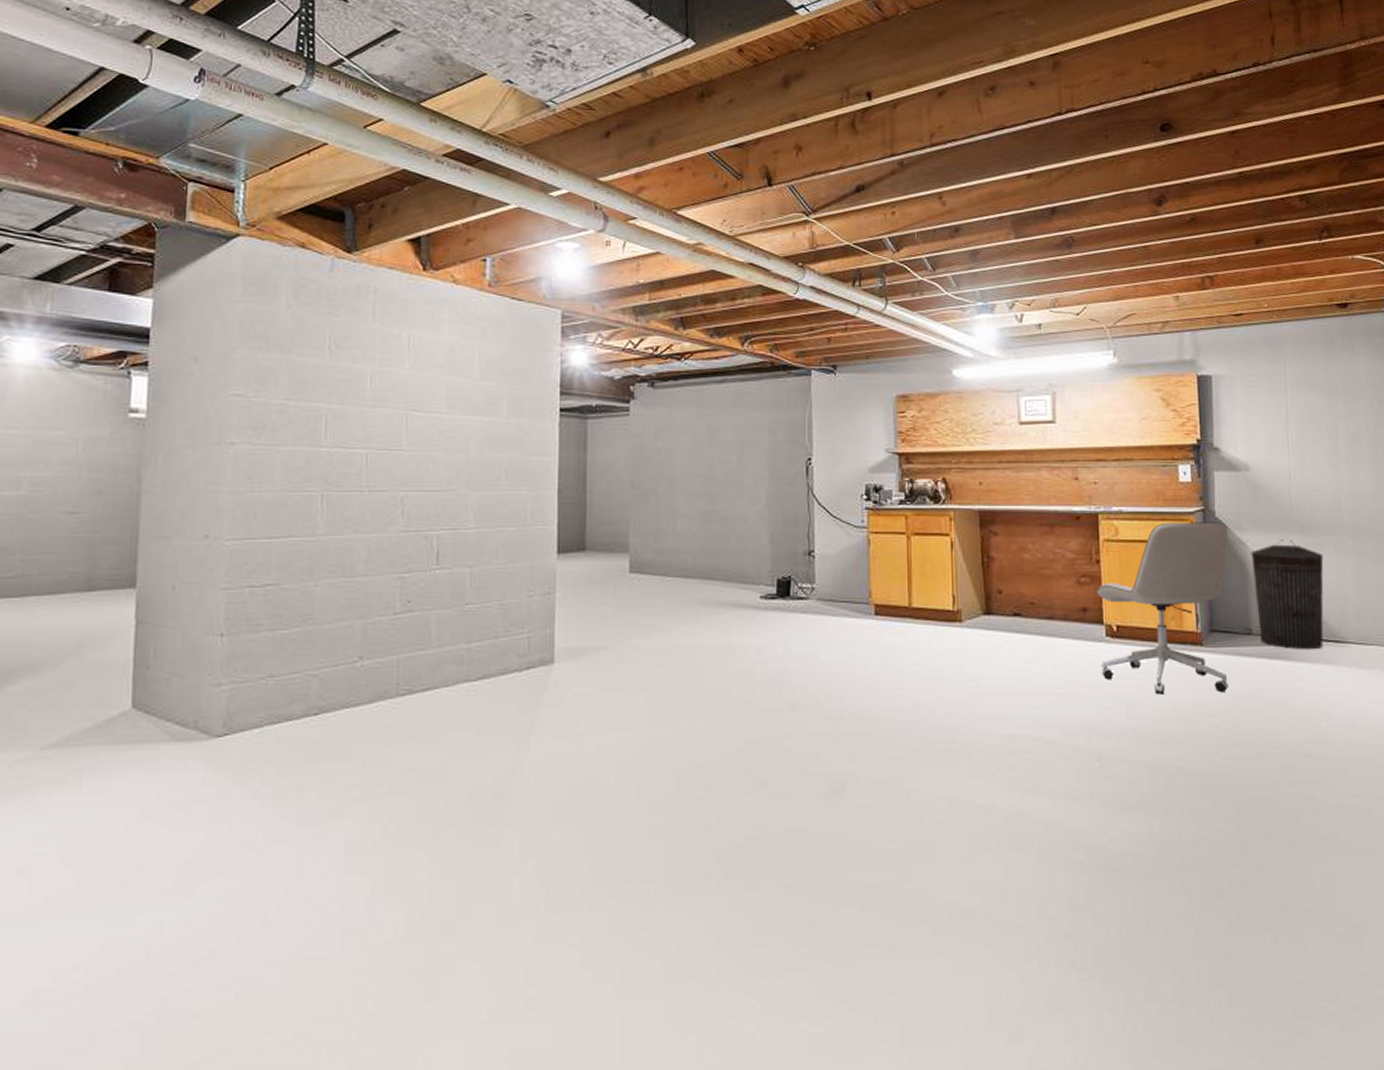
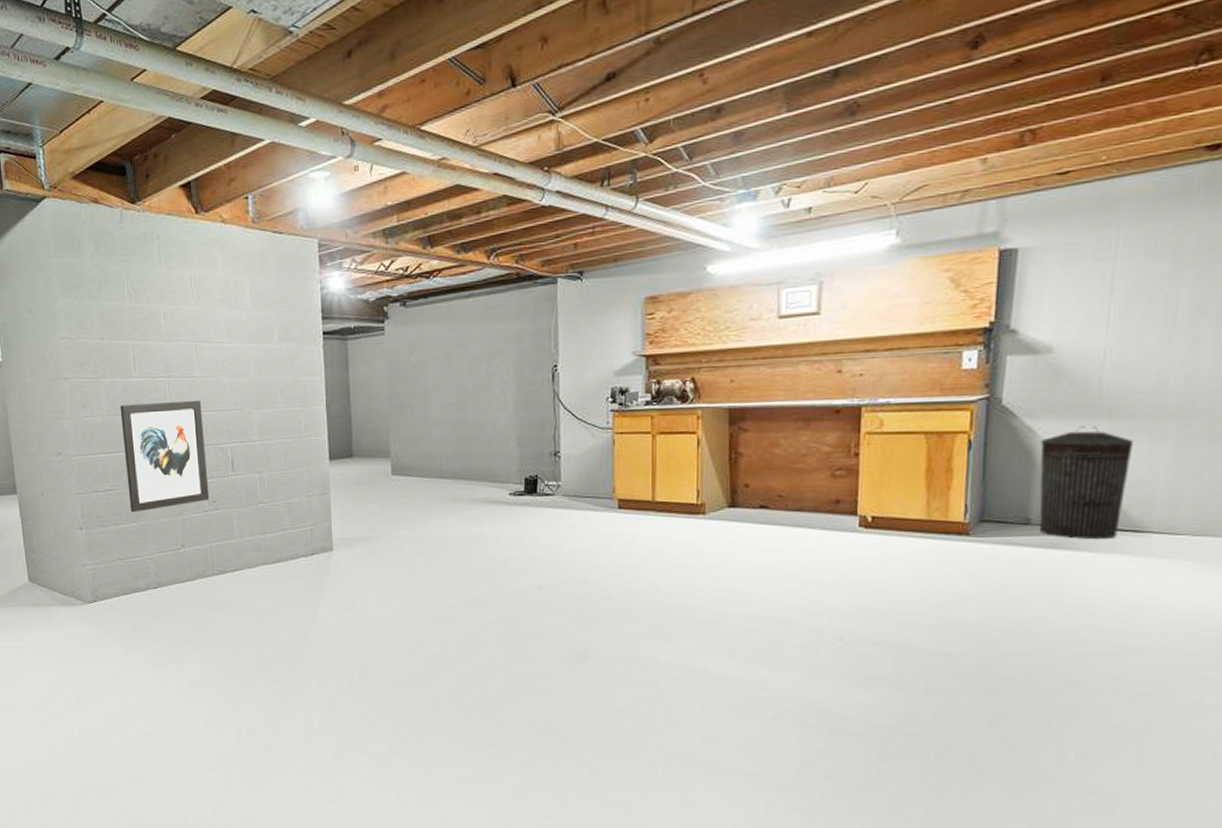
wall art: none [294,477,406,615] -> present [119,400,210,513]
office chair: present [1097,522,1228,695] -> none [850,410,1015,582]

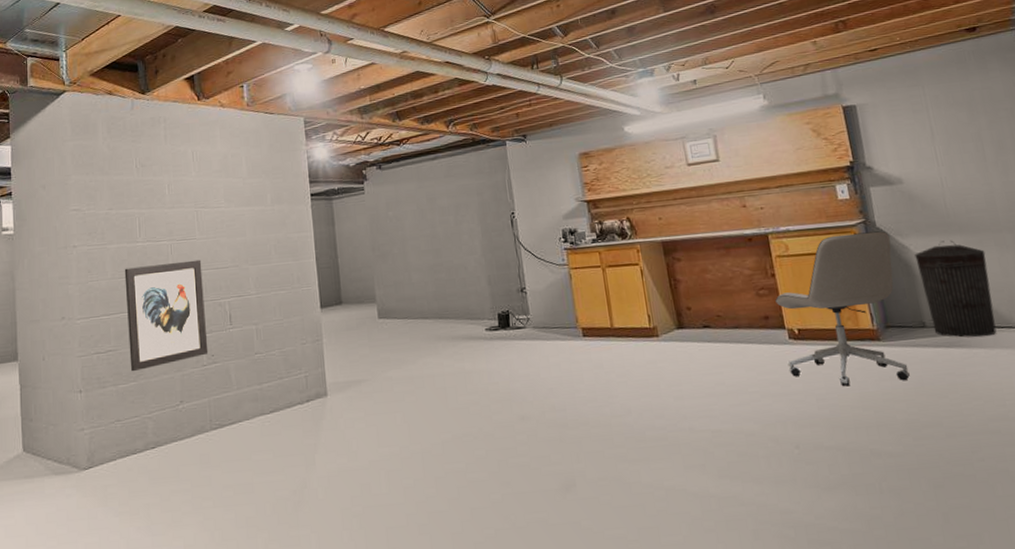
office chair: none [850,410,1015,582] -> present [775,231,910,387]

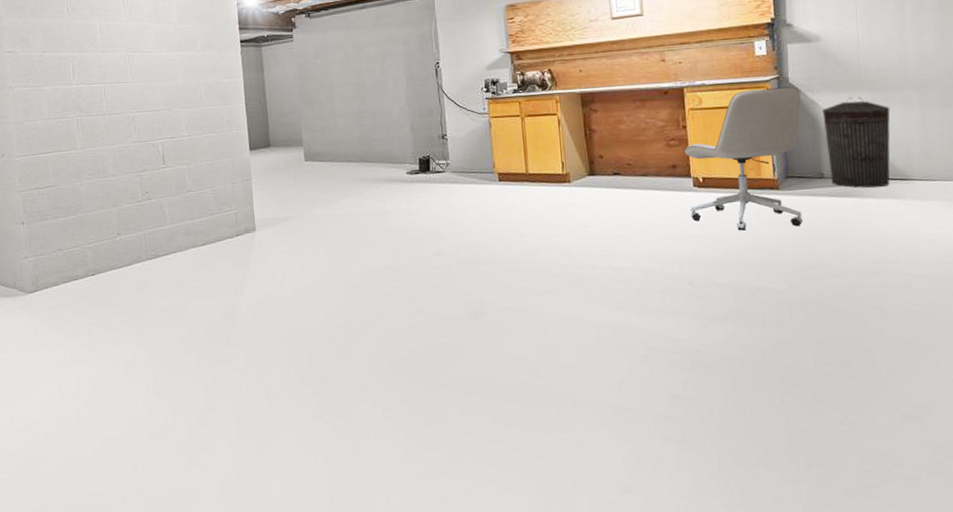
wall art: present [124,259,209,372] -> none [60,102,143,206]

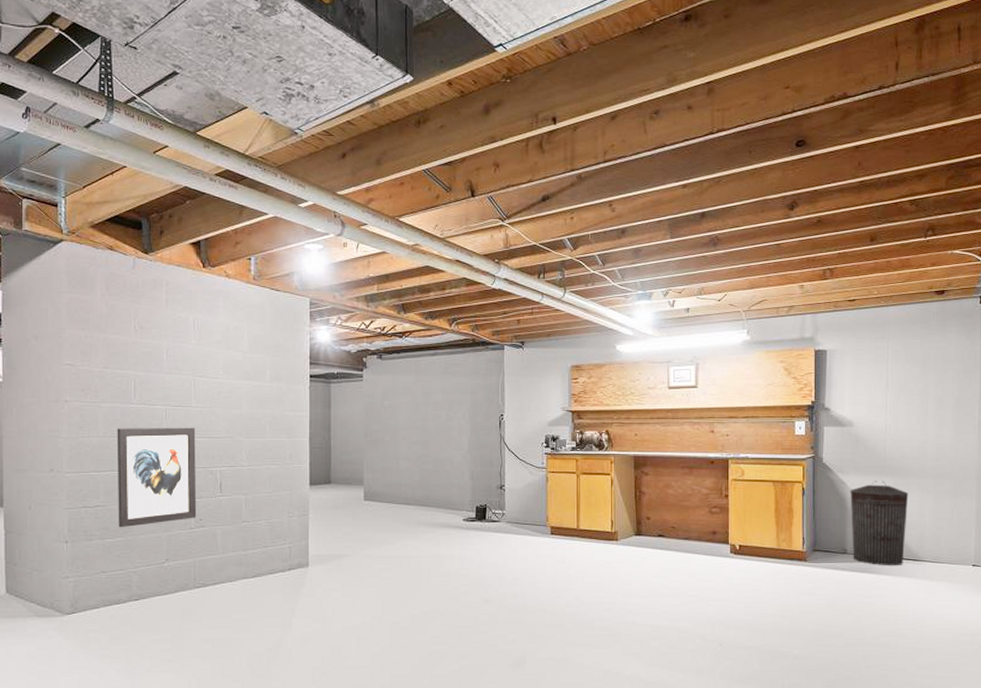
wall art: none [60,102,143,206] -> present [117,427,197,528]
office chair: present [684,86,803,231] -> none [725,466,832,598]

